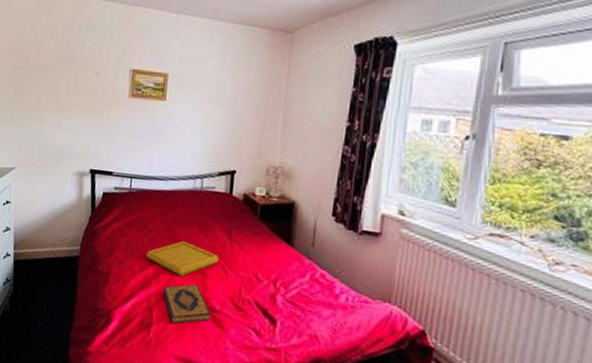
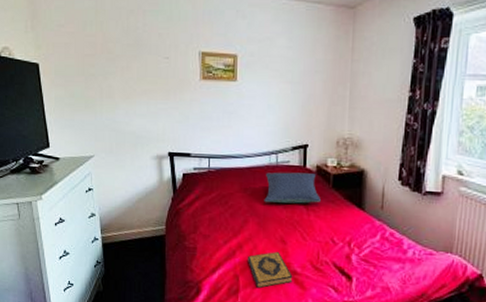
serving tray: present [147,240,218,277] -> none [230,213,296,246]
pillow: none [185,197,246,235] -> present [264,172,321,204]

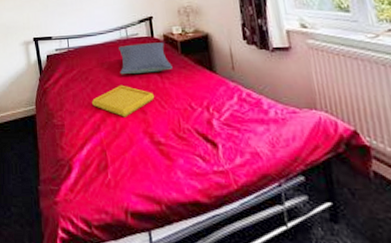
serving tray: none [230,213,296,246] -> present [92,85,154,117]
hardback book: present [248,251,293,289] -> none [112,122,159,163]

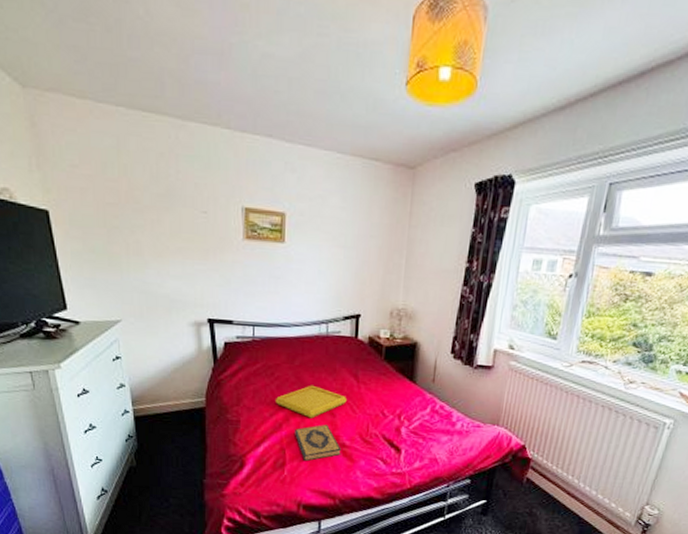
hardback book: none [112,122,159,163] -> present [295,424,341,462]
pillow: present [119,42,172,75] -> none [312,342,372,376]

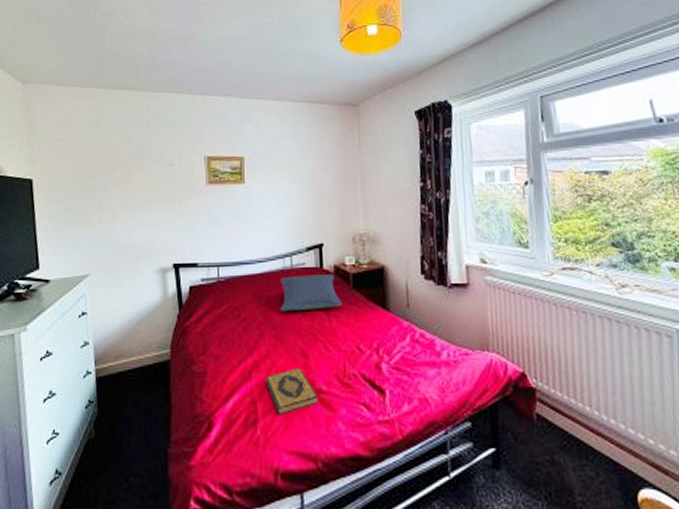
serving tray: present [276,385,346,419] -> none [244,323,318,362]
pillow: none [312,342,372,376] -> present [280,274,342,312]

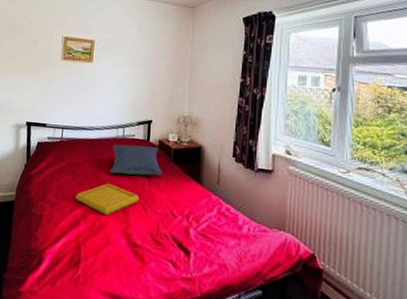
serving tray: none [244,323,318,362] -> present [76,183,139,216]
hardback book: present [266,367,319,416] -> none [90,222,133,261]

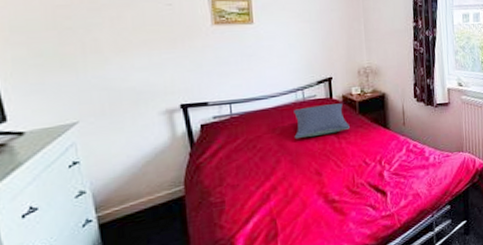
serving tray: present [76,183,139,216] -> none [261,149,330,183]

